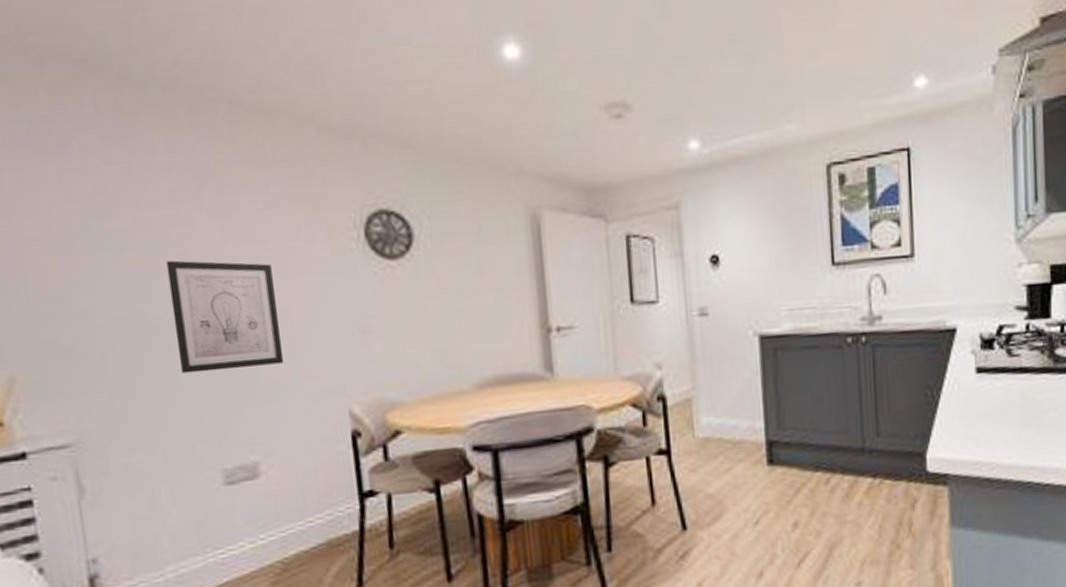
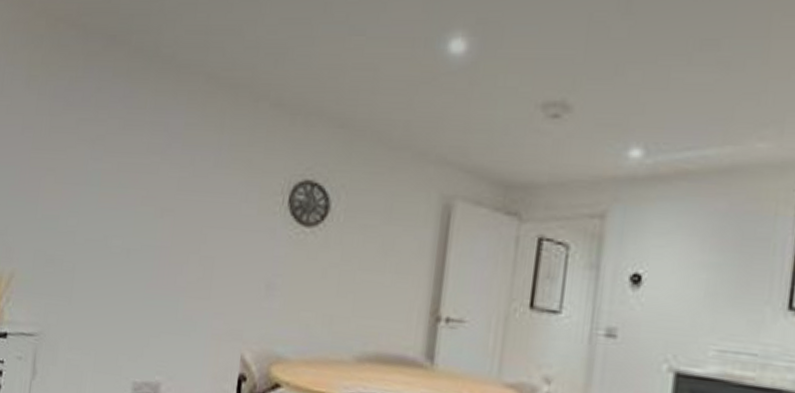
wall art: present [166,260,284,374] -> none [122,200,208,302]

